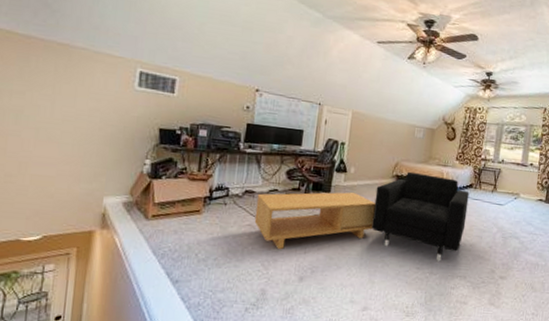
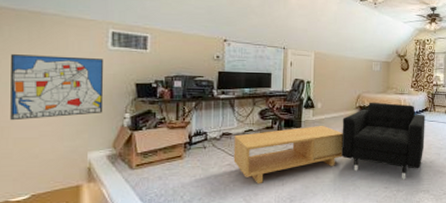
wall art: none [29,87,128,157] -> present [10,54,104,121]

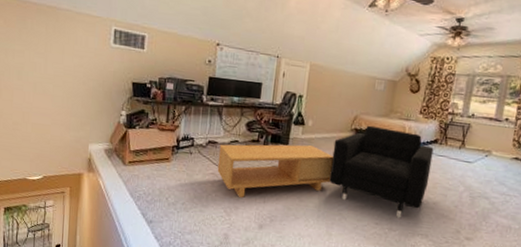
wall art: present [10,54,104,121] -> none [30,46,105,109]

